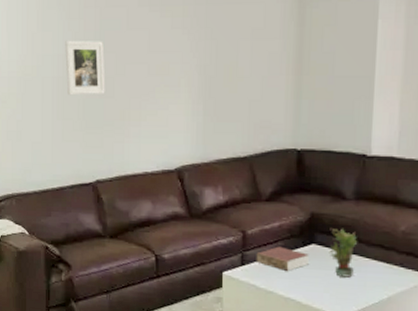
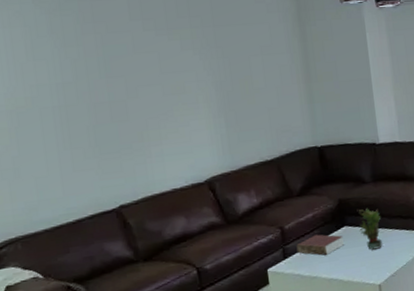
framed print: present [65,40,105,96] -> none [63,66,118,124]

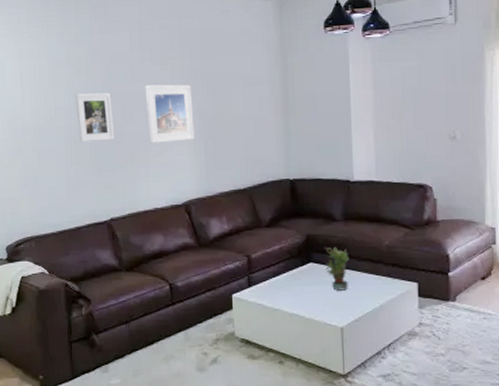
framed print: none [63,66,118,124] -> present [75,92,115,143]
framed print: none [150,55,213,120] -> present [145,84,195,143]
book: present [296,234,344,256] -> none [261,267,308,289]

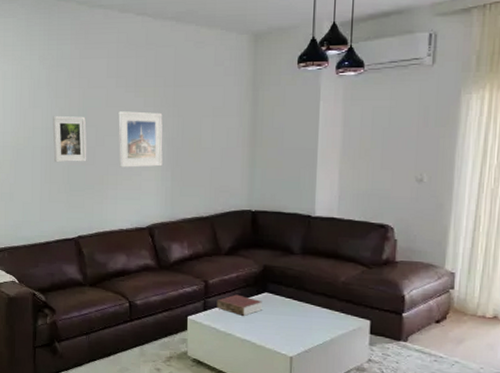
book: none [261,267,308,289] -> present [216,294,262,316]
potted plant: present [324,246,349,291] -> none [279,278,304,322]

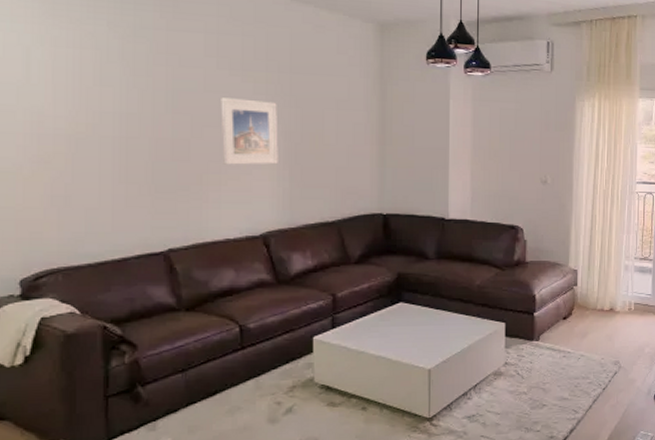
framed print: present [52,115,87,163] -> none [129,97,179,158]
book: present [216,294,262,316] -> none [347,307,397,330]

